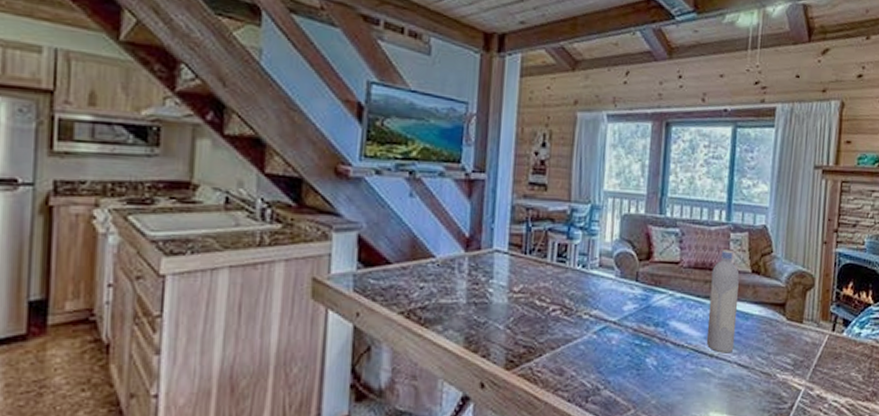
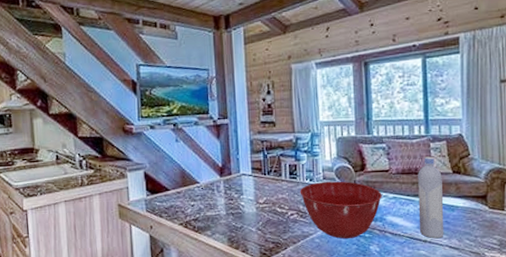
mixing bowl: none [567,270,668,347] -> present [299,181,382,239]

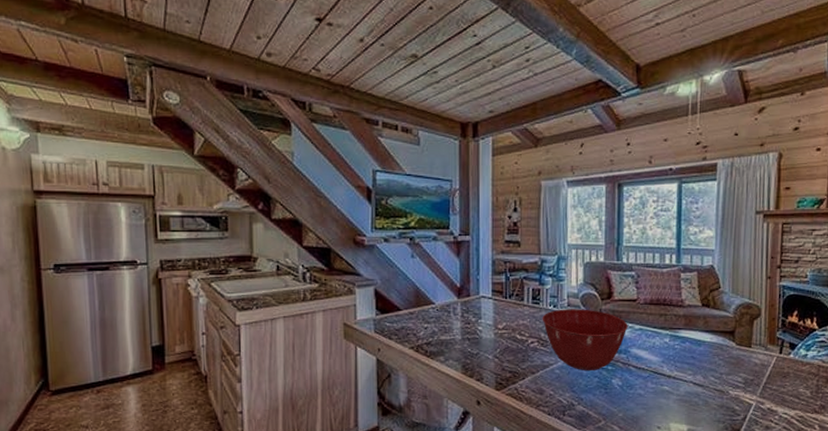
bottle: present [418,156,444,239] -> none [664,287,691,374]

